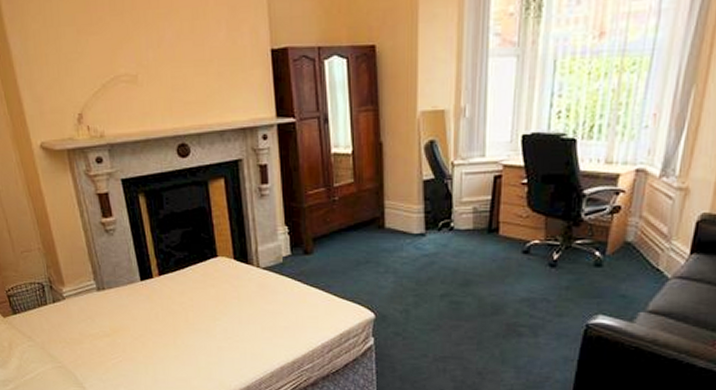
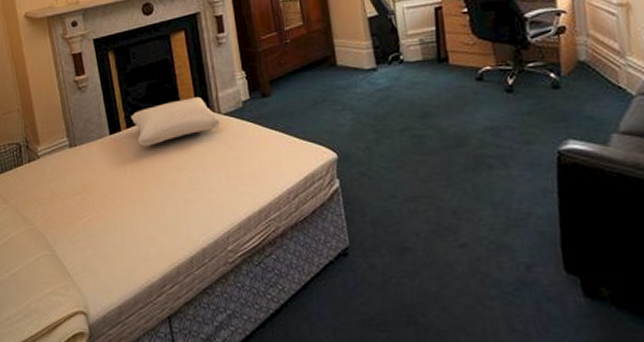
pillow: none [164,248,258,295] -> present [131,96,220,146]

